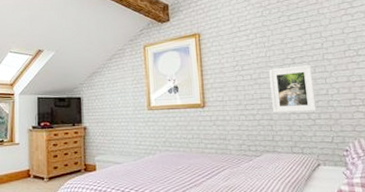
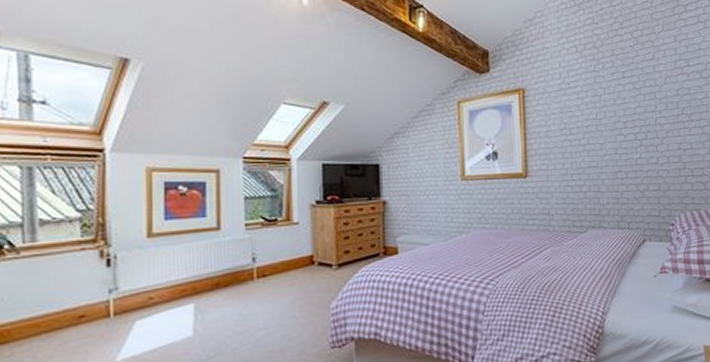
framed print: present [269,65,317,113] -> none [599,130,646,184]

